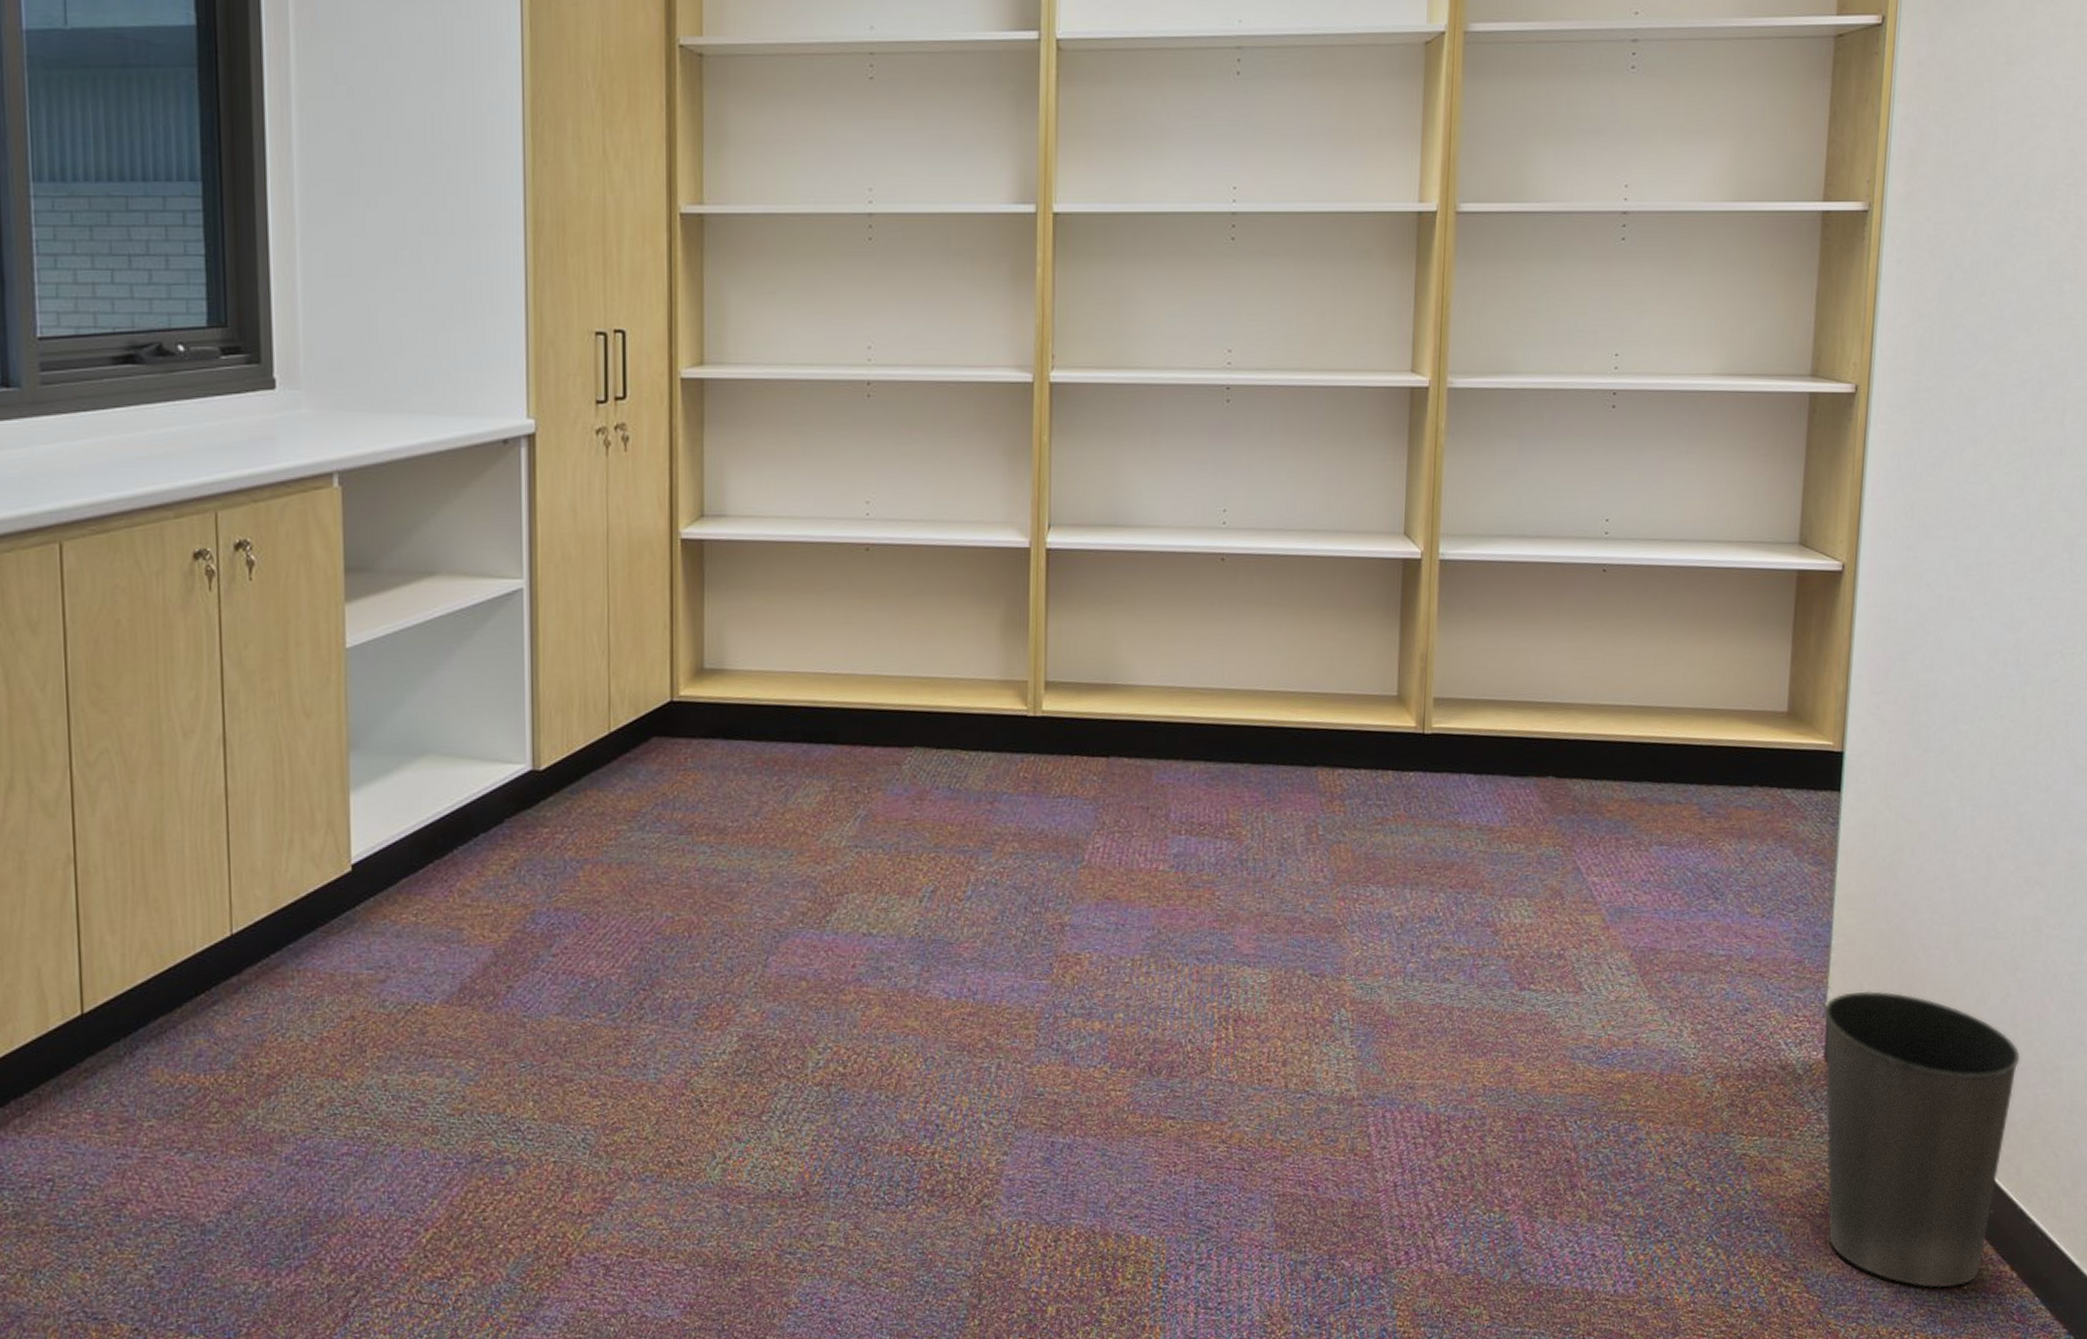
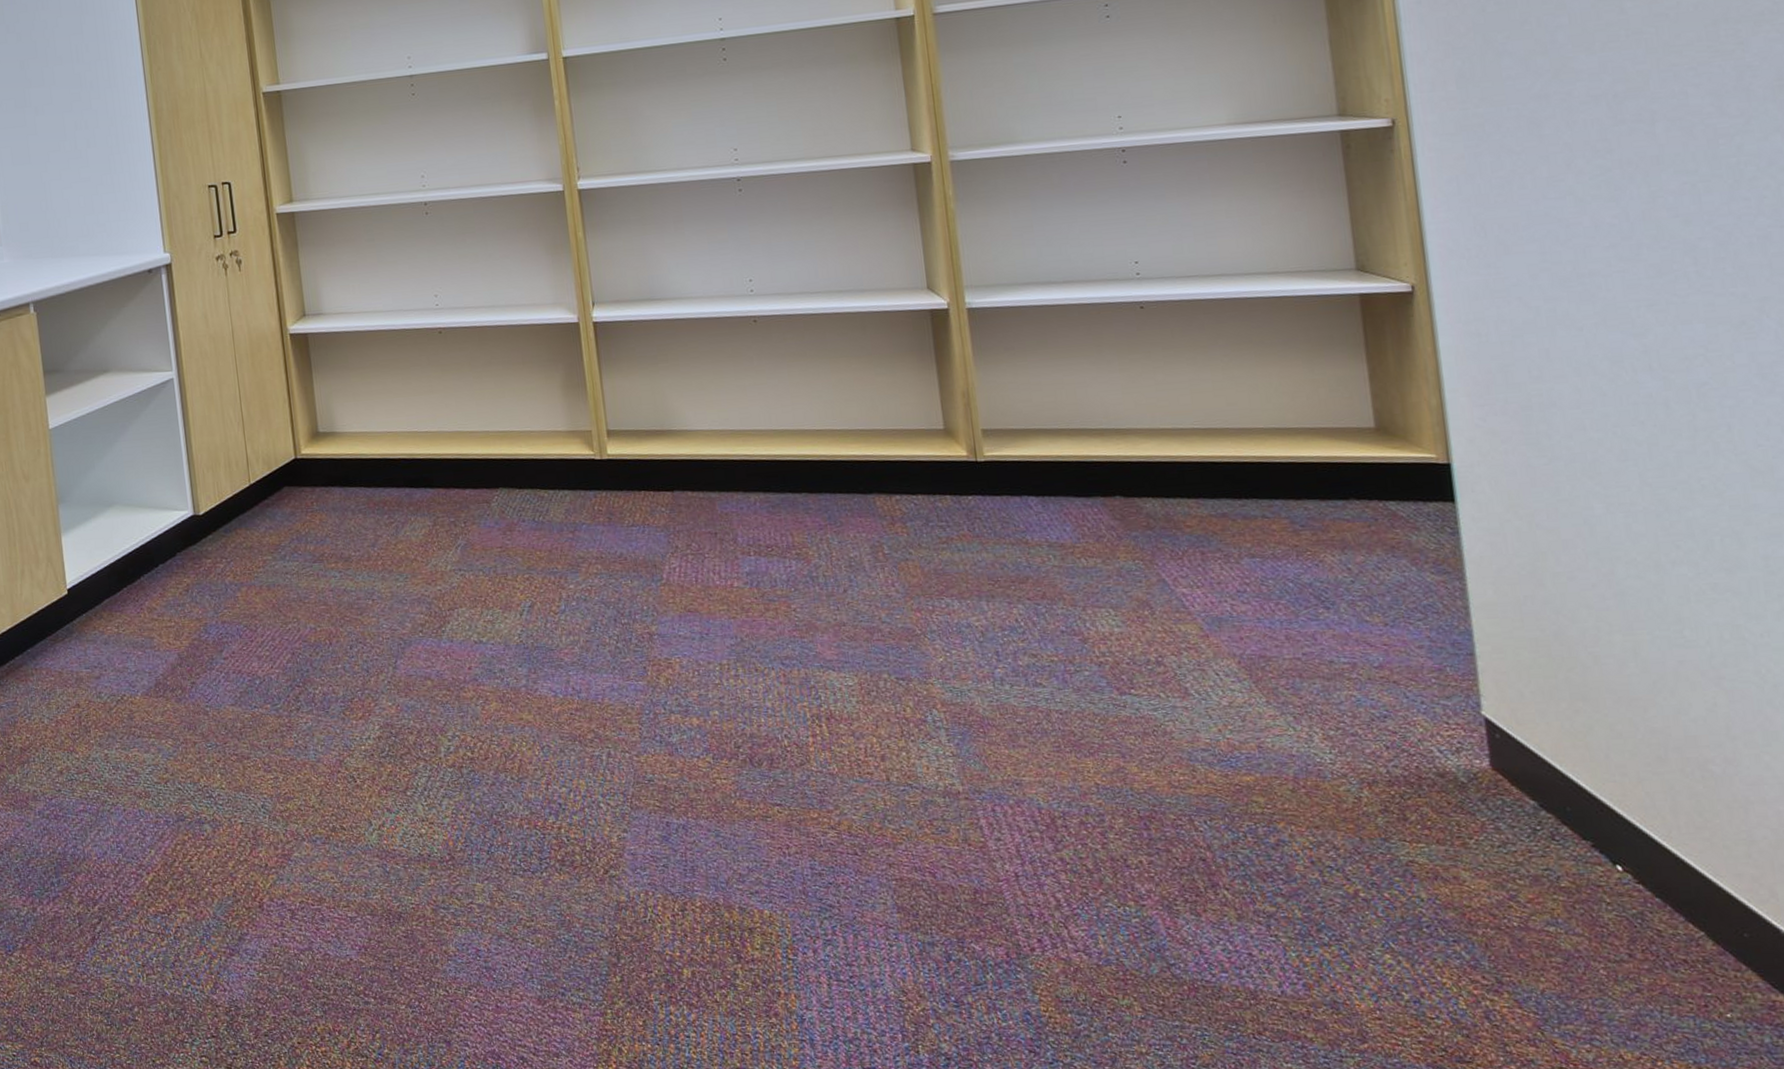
waste basket: present [1823,990,2021,1289] -> none [1479,699,1748,1015]

